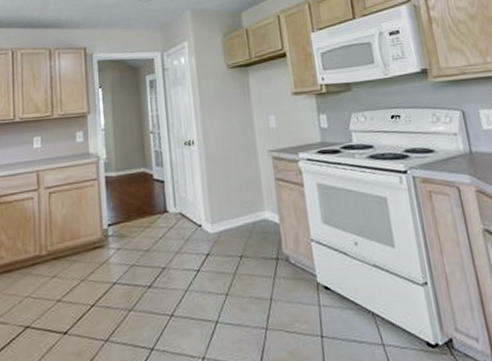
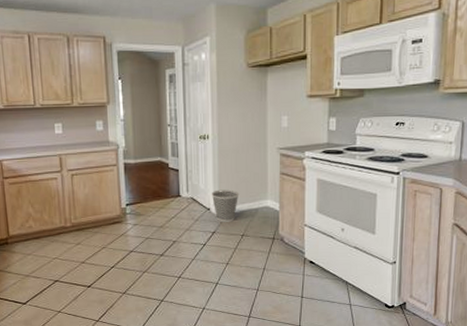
wastebasket: none [201,201,233,242] -> present [211,189,240,223]

